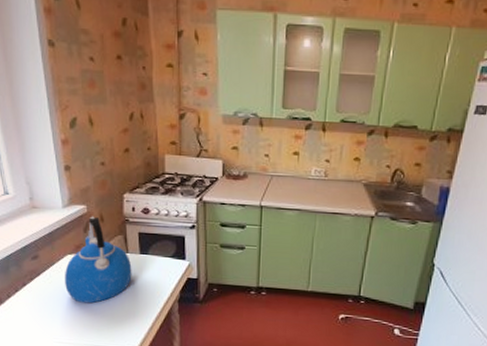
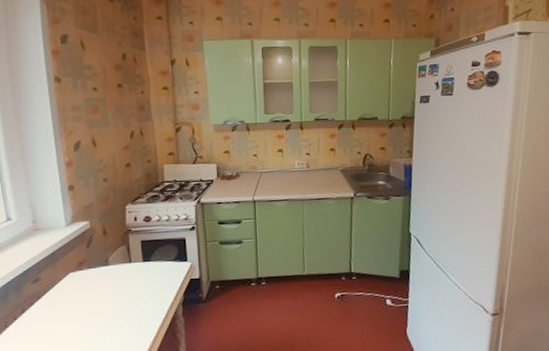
kettle: present [65,216,132,304] -> none [67,230,135,321]

